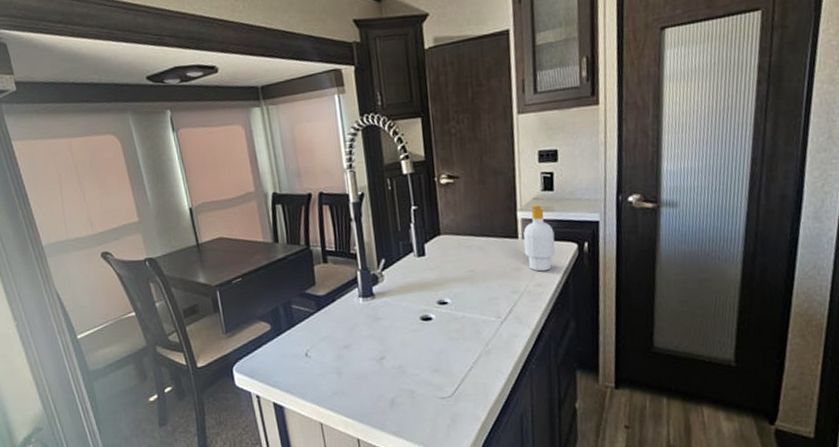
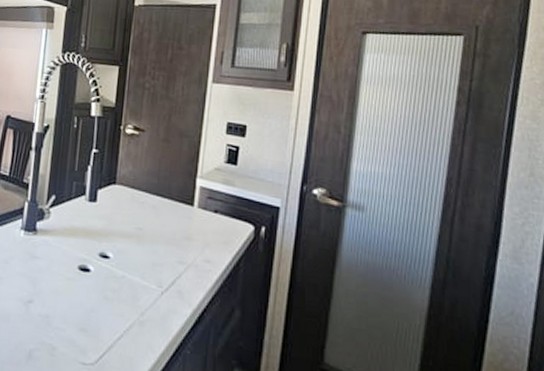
soap bottle: present [523,205,555,272] -> none [197,176,232,248]

